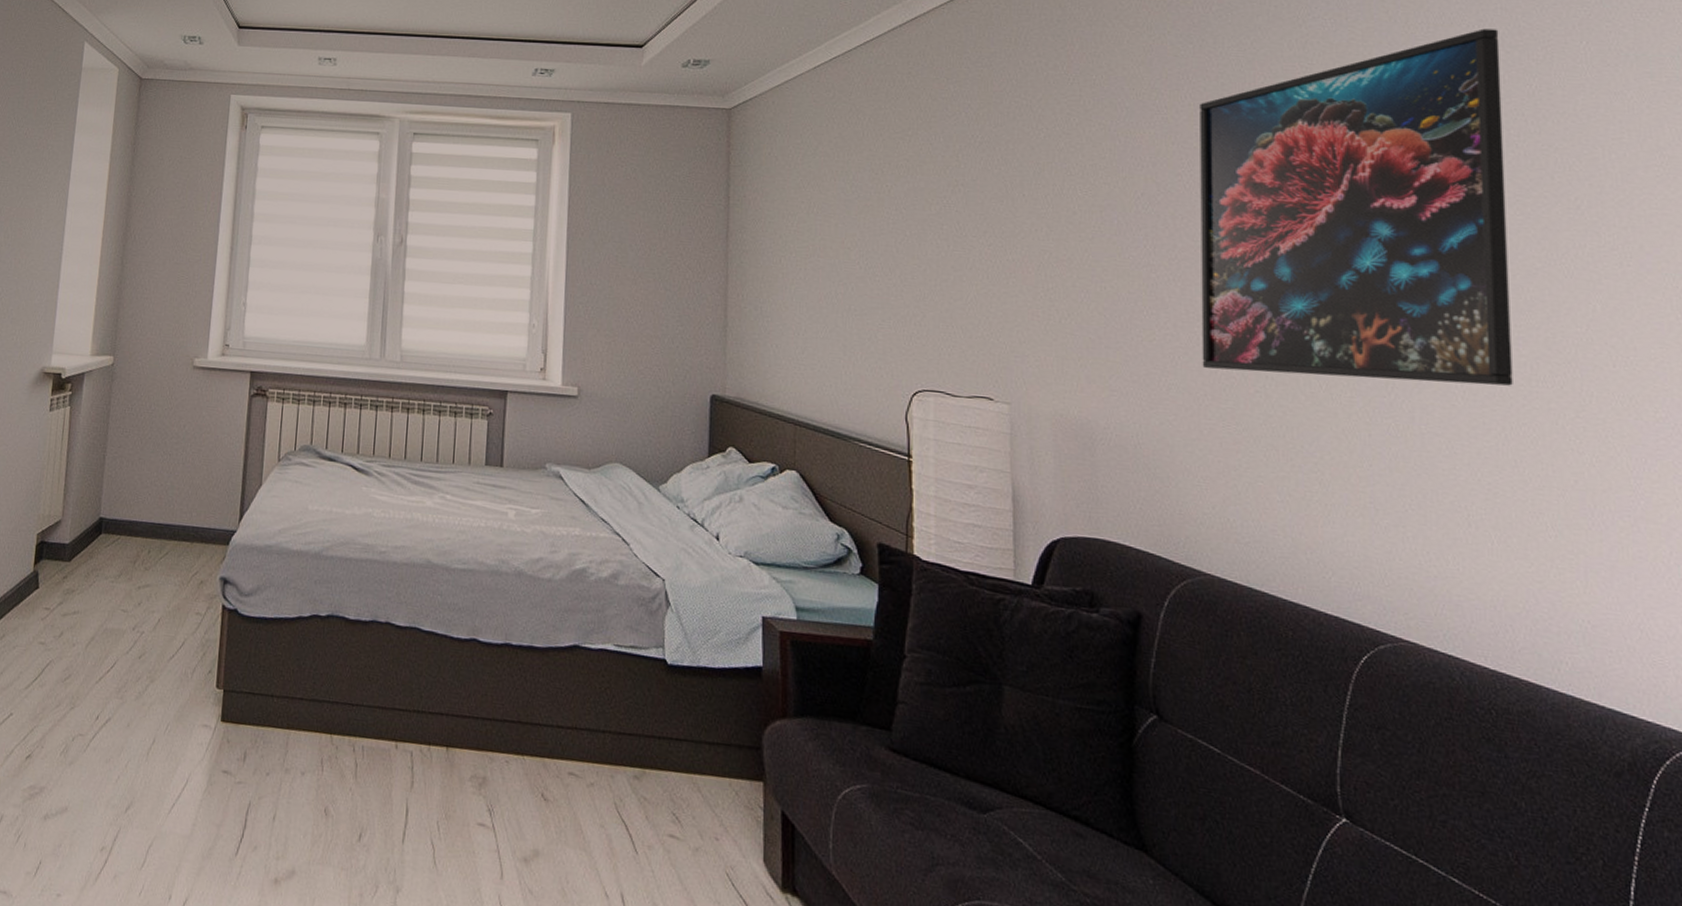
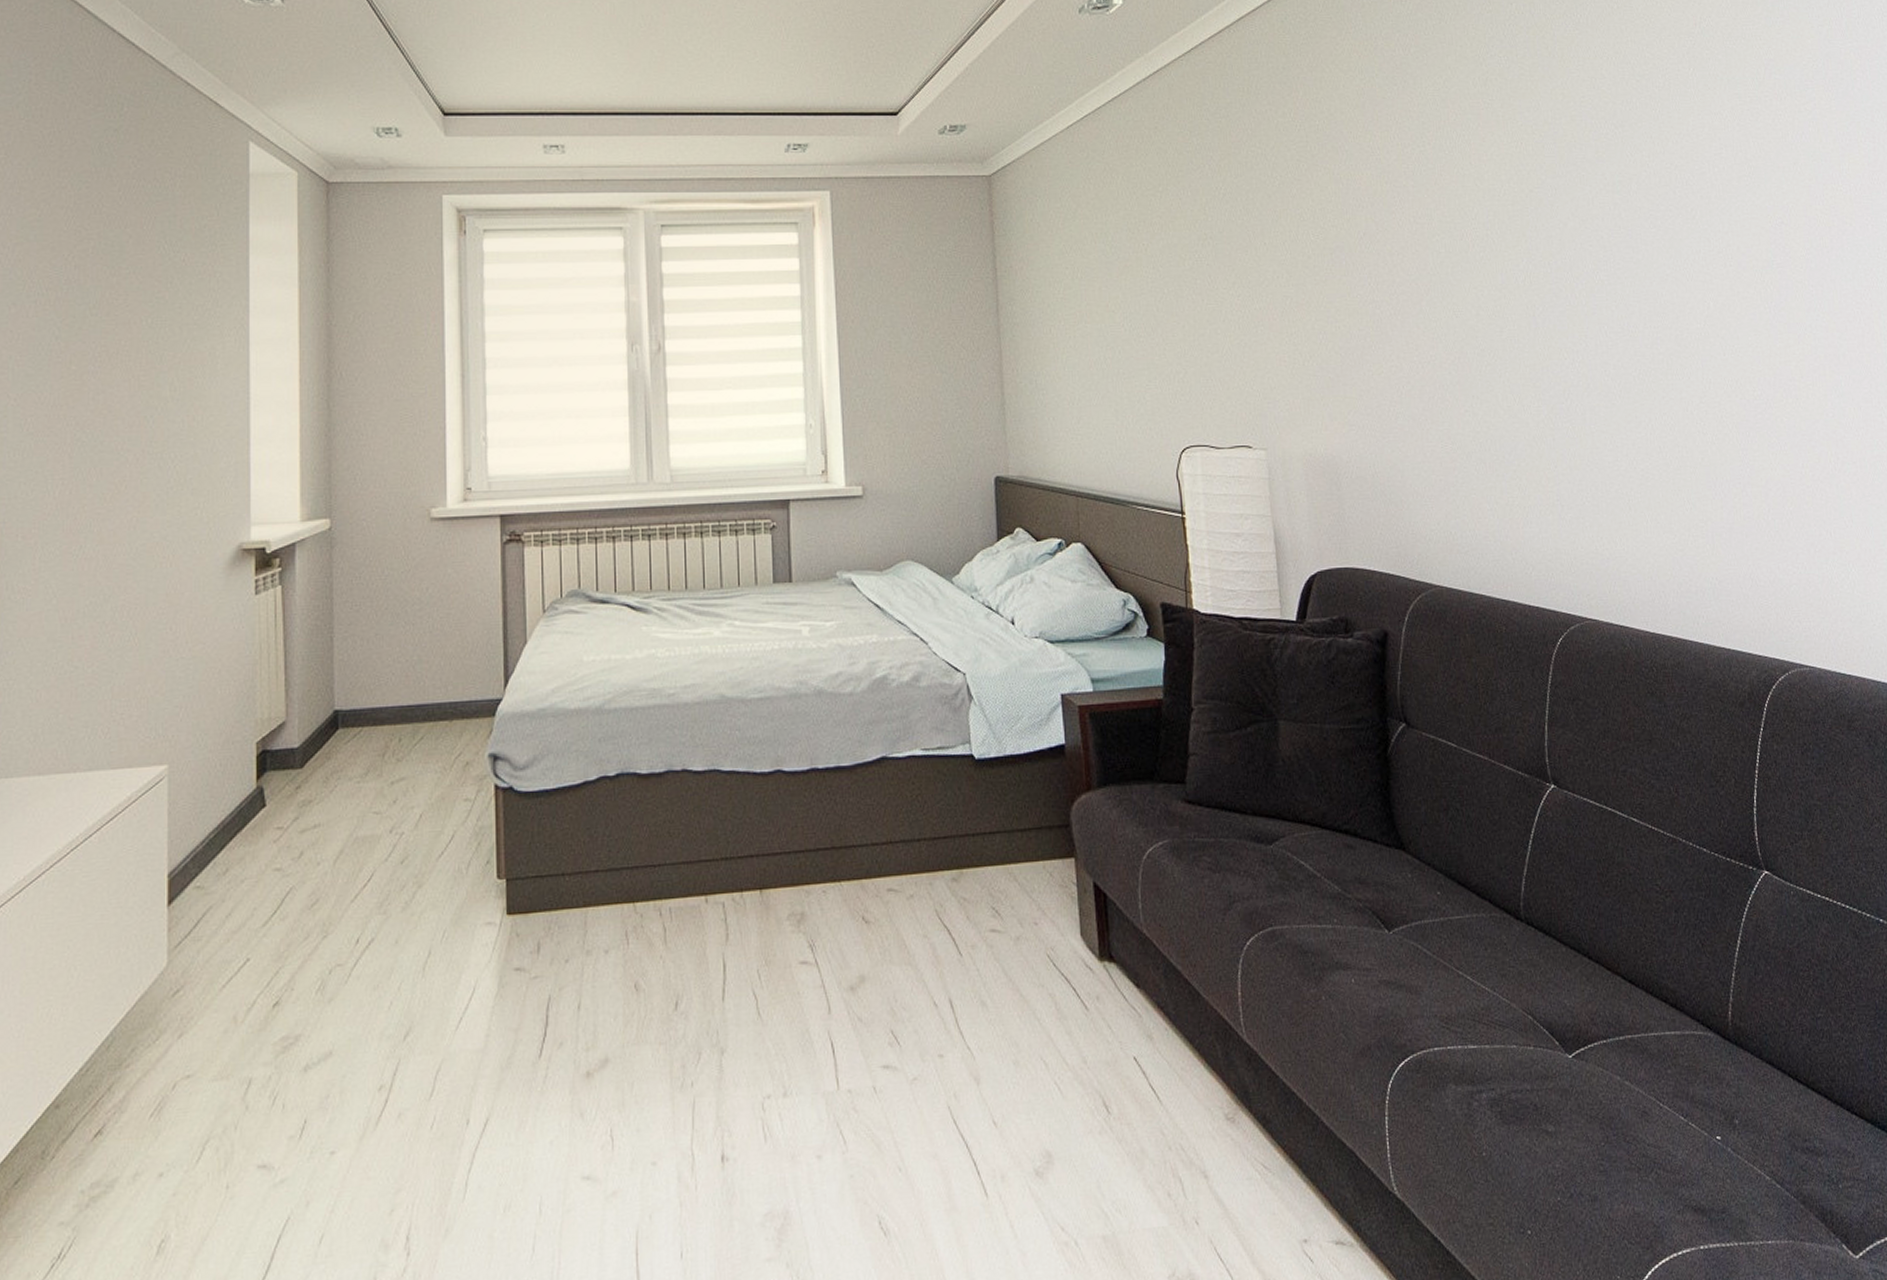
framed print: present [1200,28,1513,386] -> none [1406,60,1655,394]

